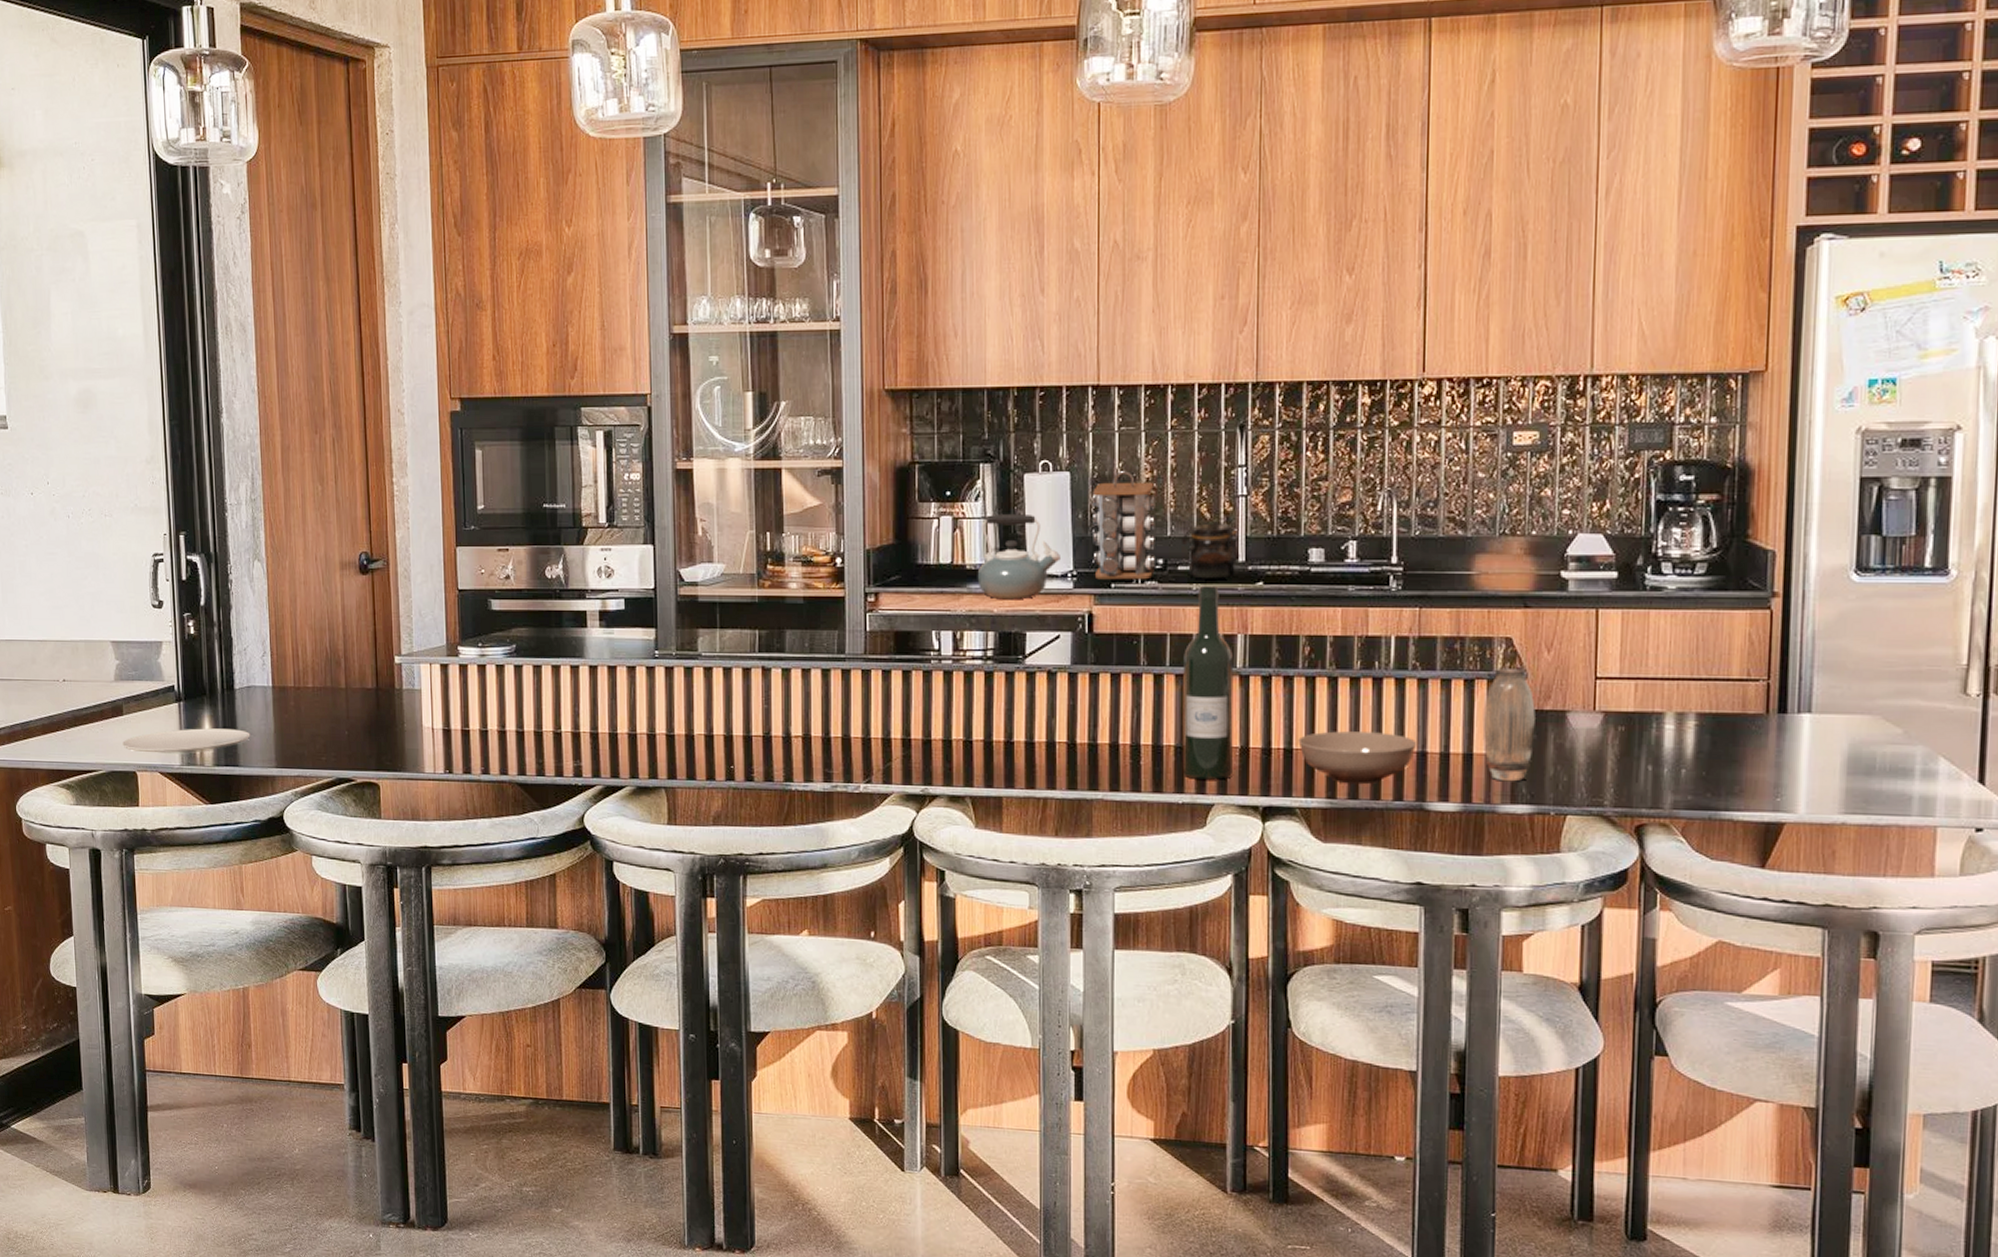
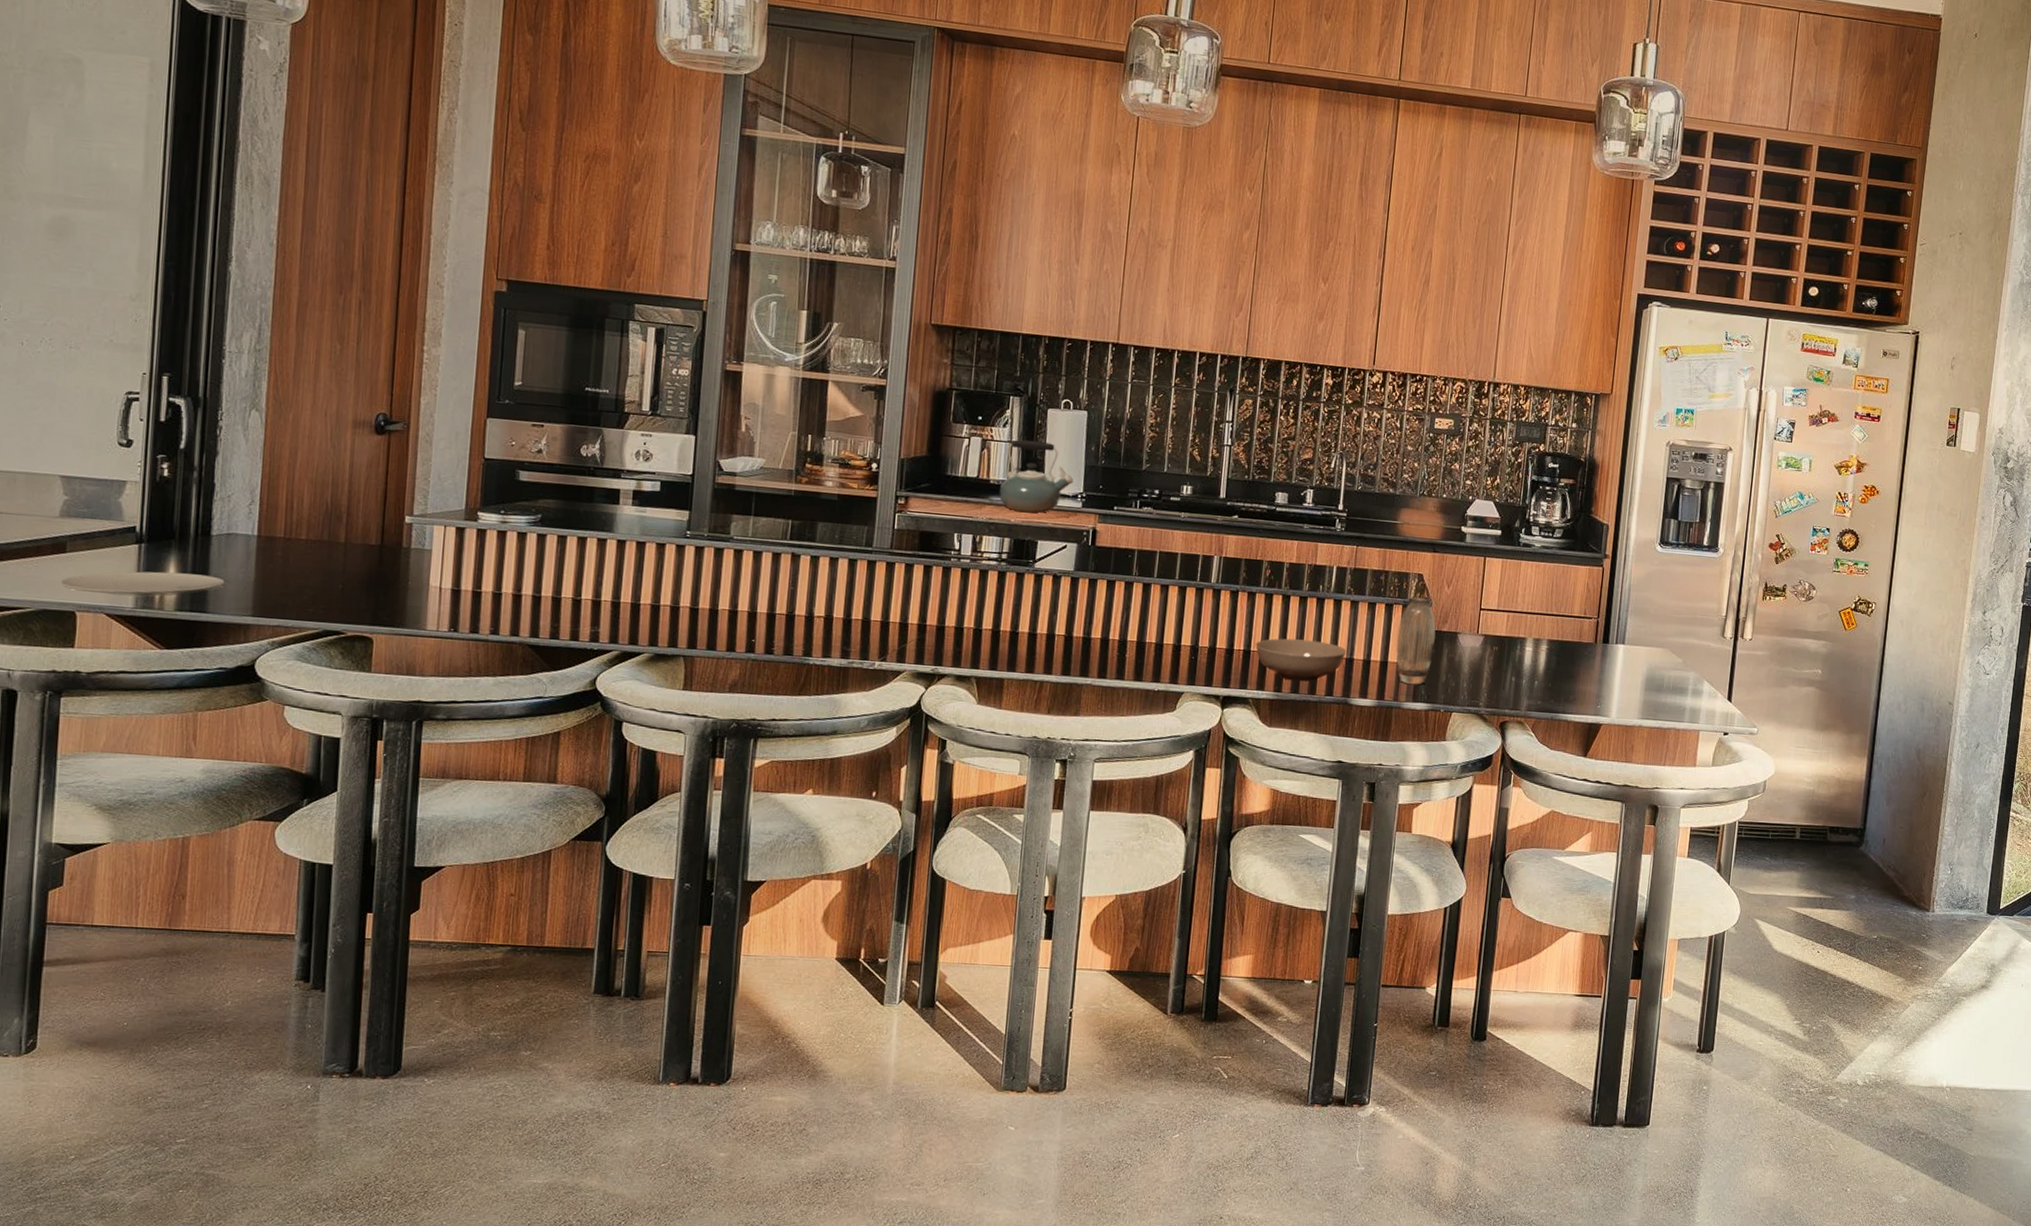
spice rack: present [1093,471,1157,580] -> none [1101,415,1157,506]
jar: present [1182,523,1240,579] -> none [1175,464,1222,511]
wine bottle: present [1182,585,1234,780] -> none [1160,514,1210,673]

